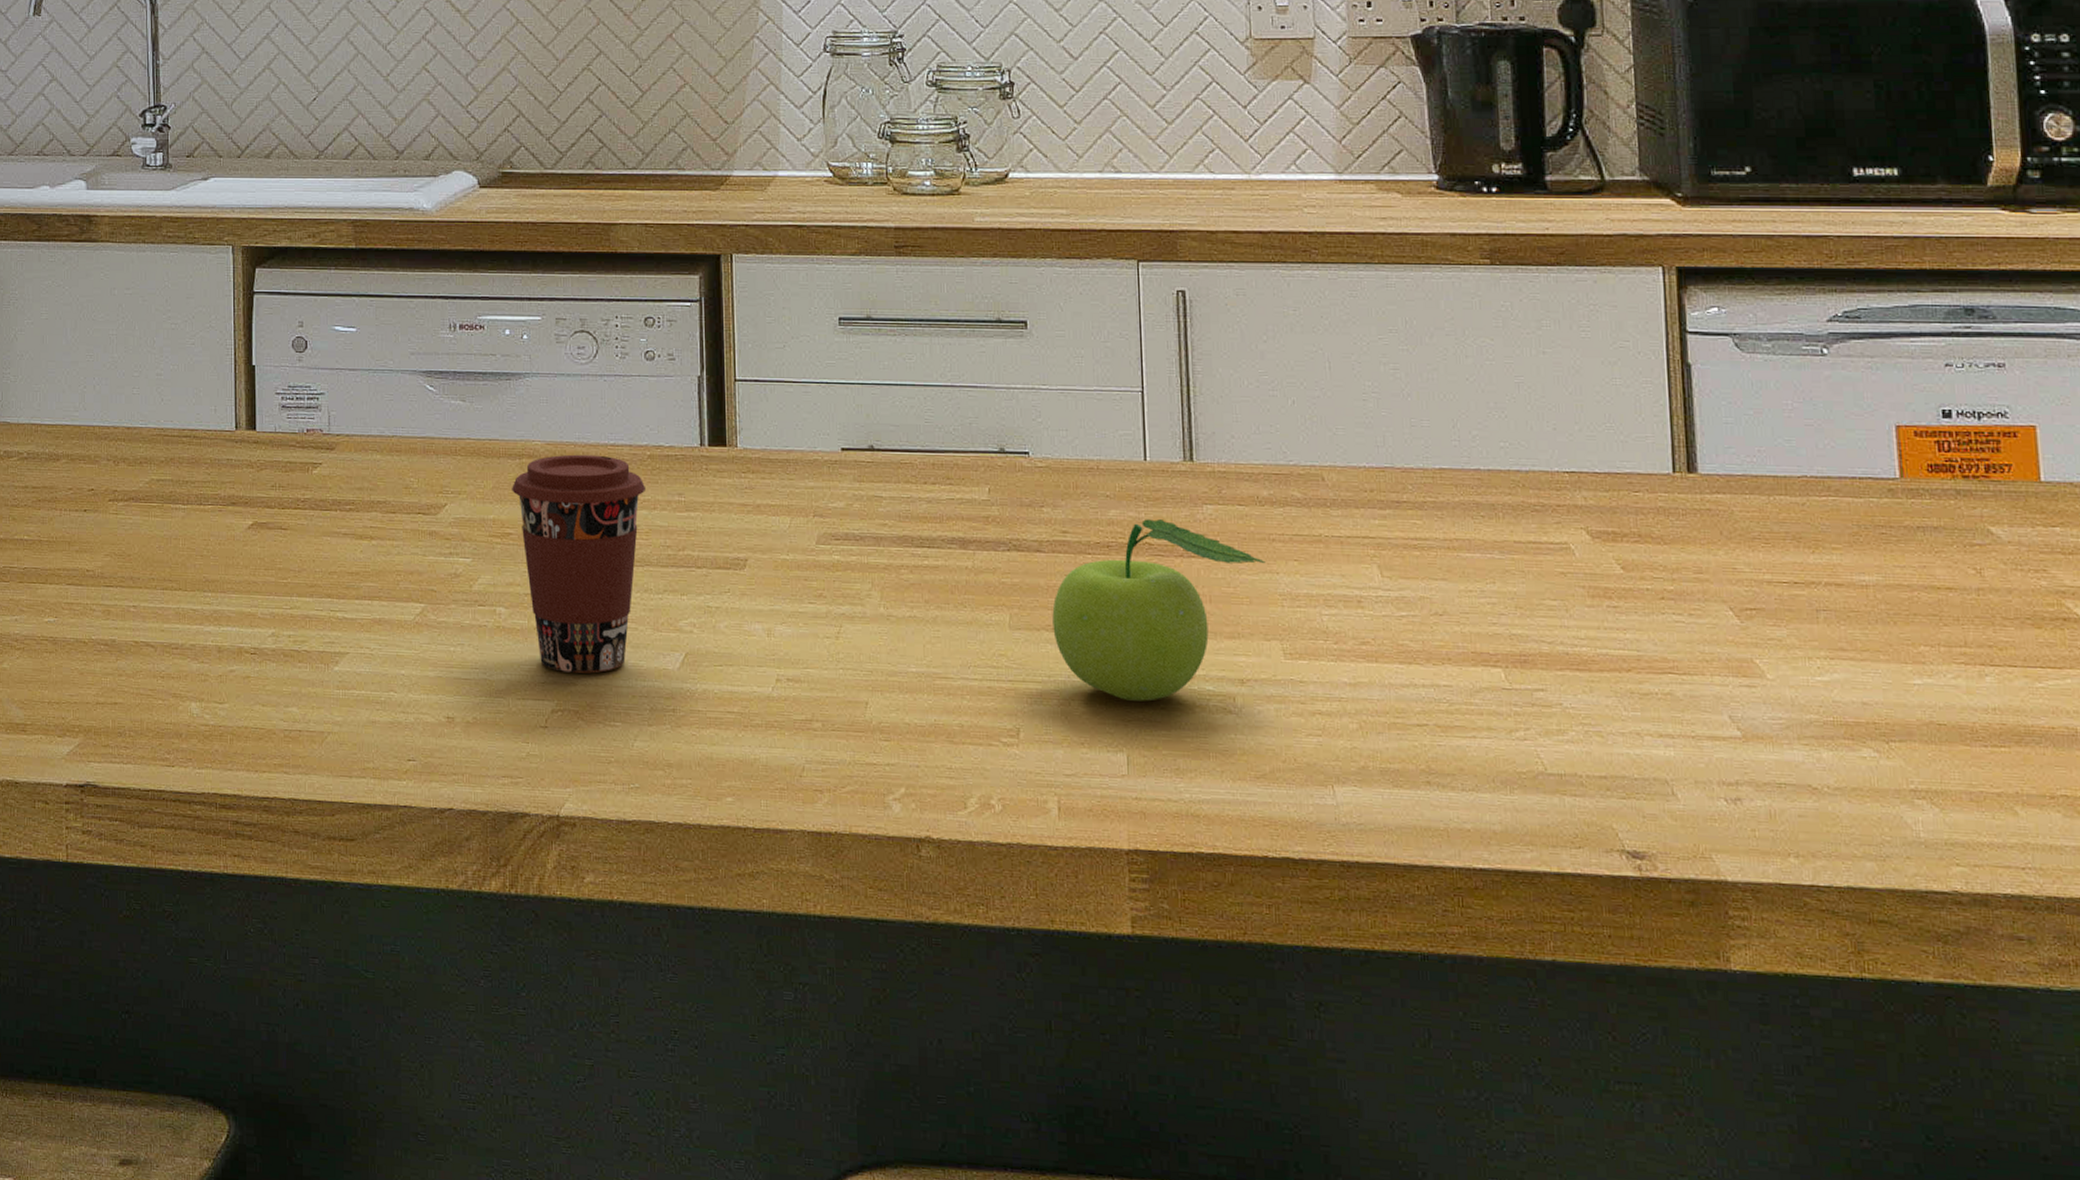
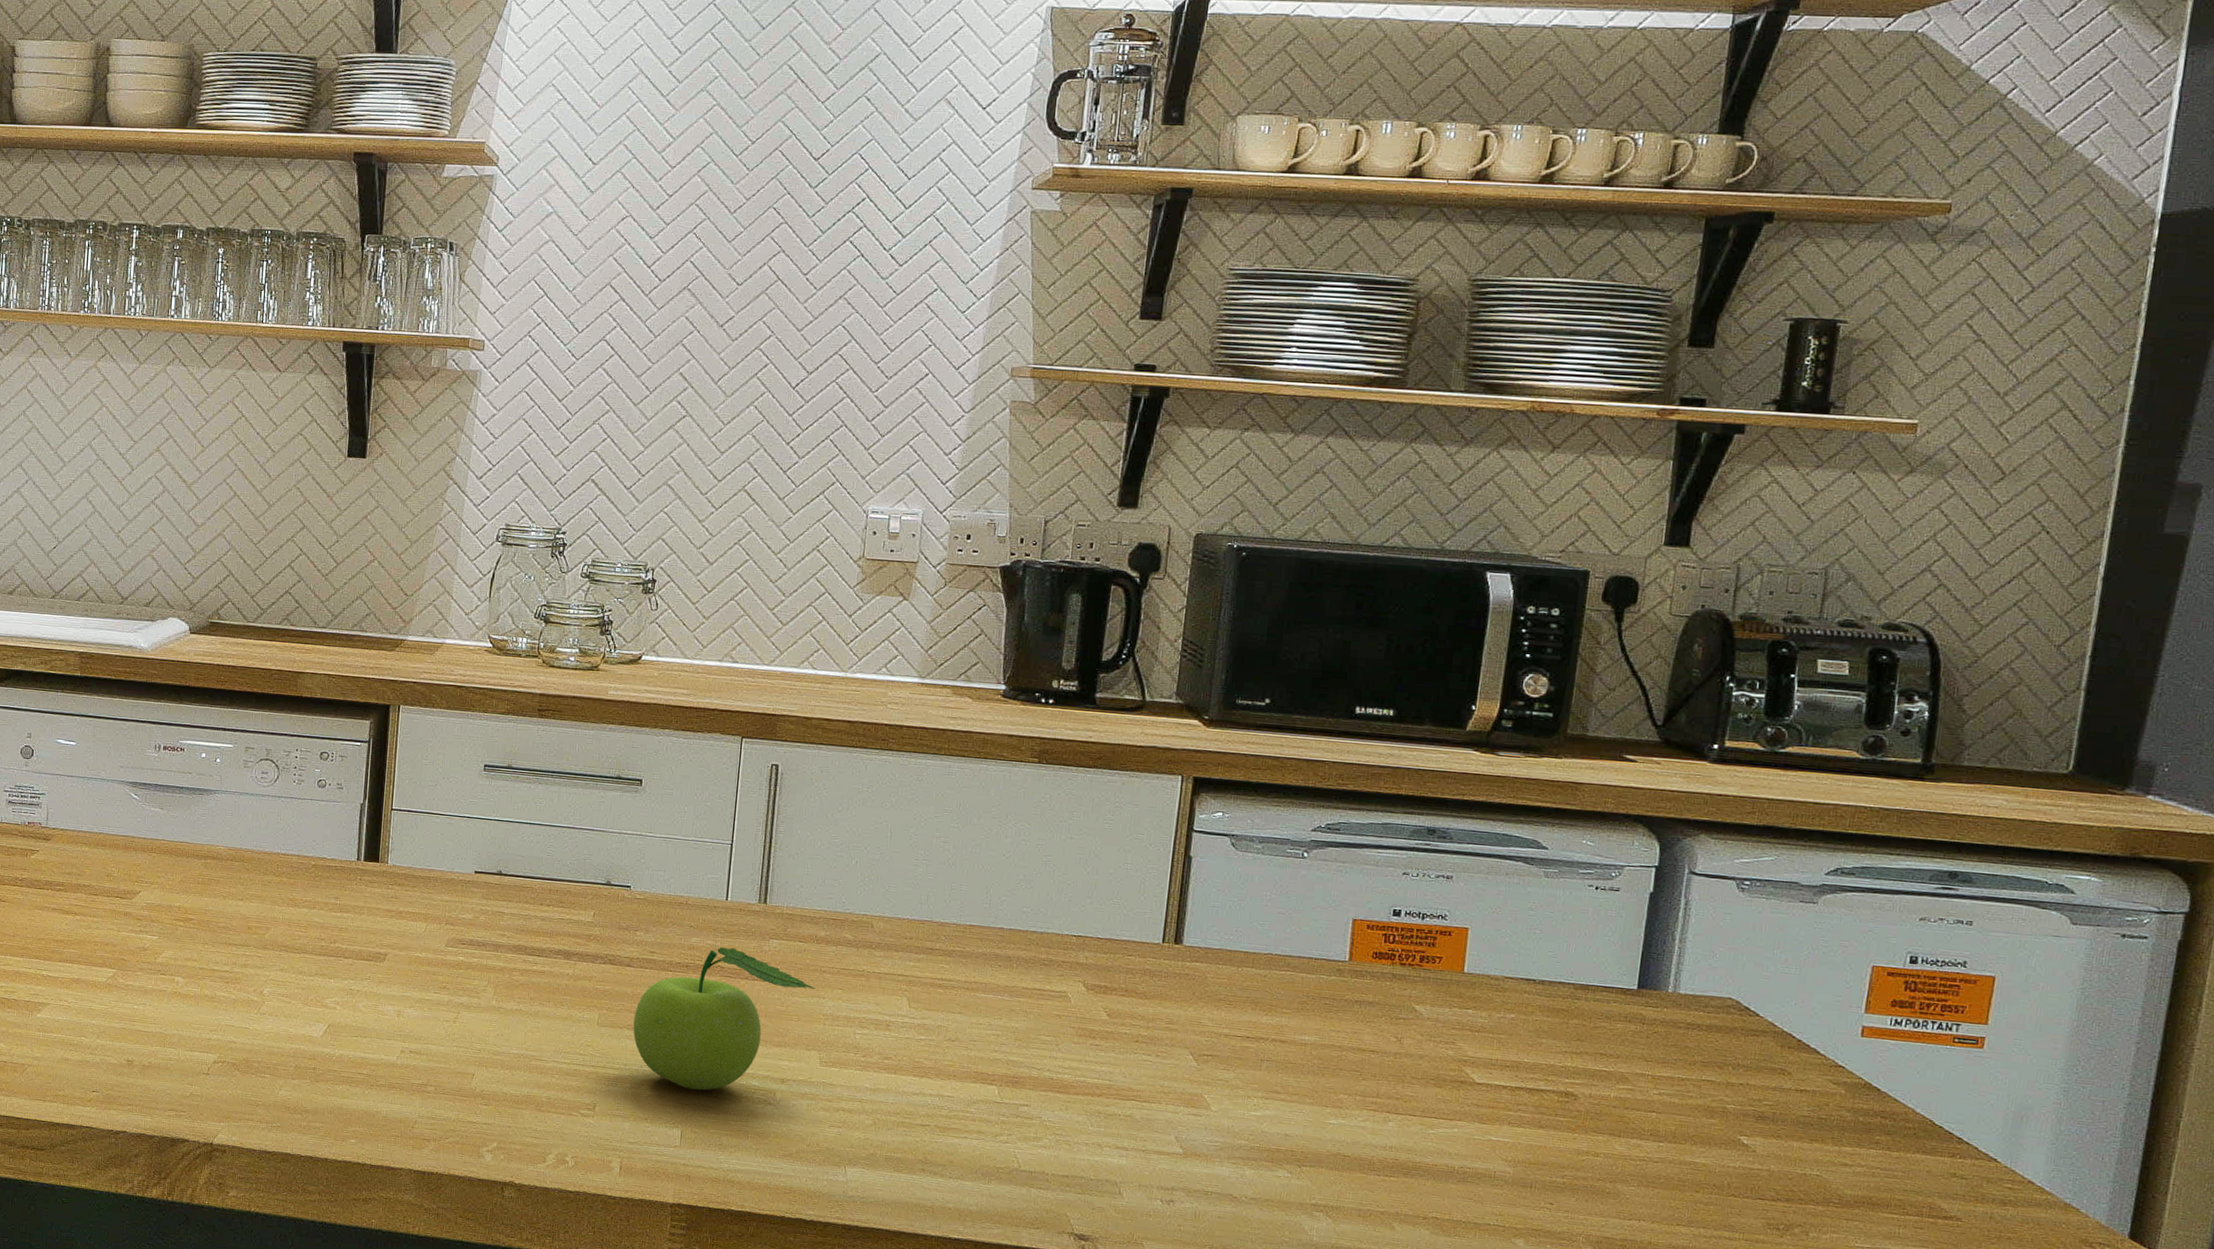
coffee cup: present [512,454,645,673] -> none [196,859,308,1035]

